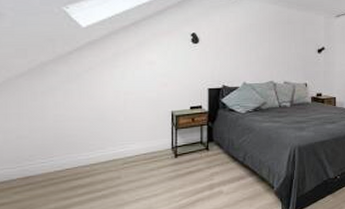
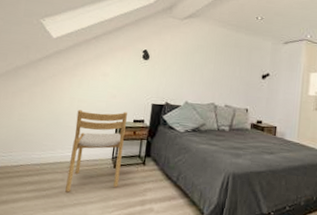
chair: none [124,100,183,189] -> present [65,110,127,193]

